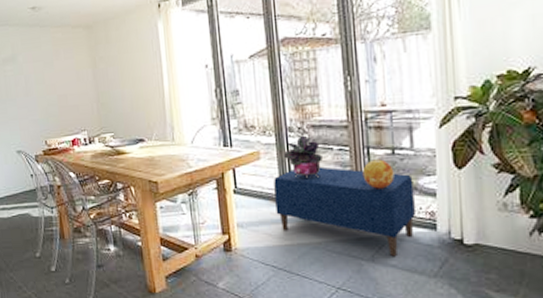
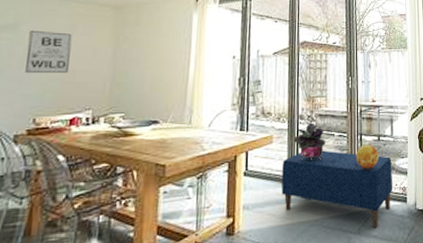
wall art: none [25,59,62,100] -> present [25,31,73,73]

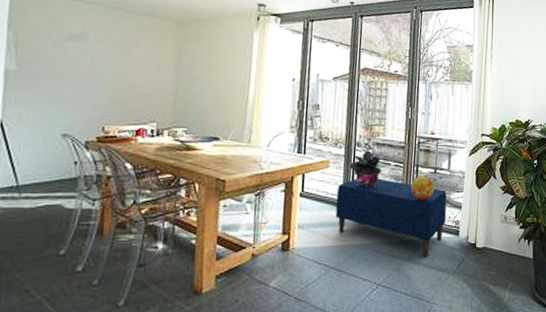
wall art: present [25,31,73,73] -> none [94,41,137,85]

